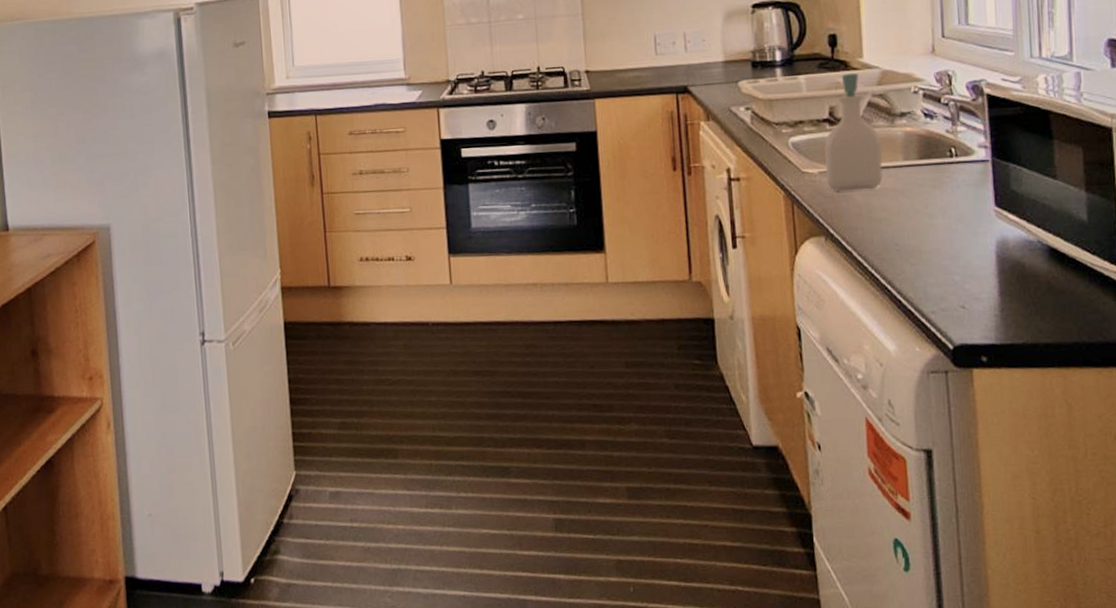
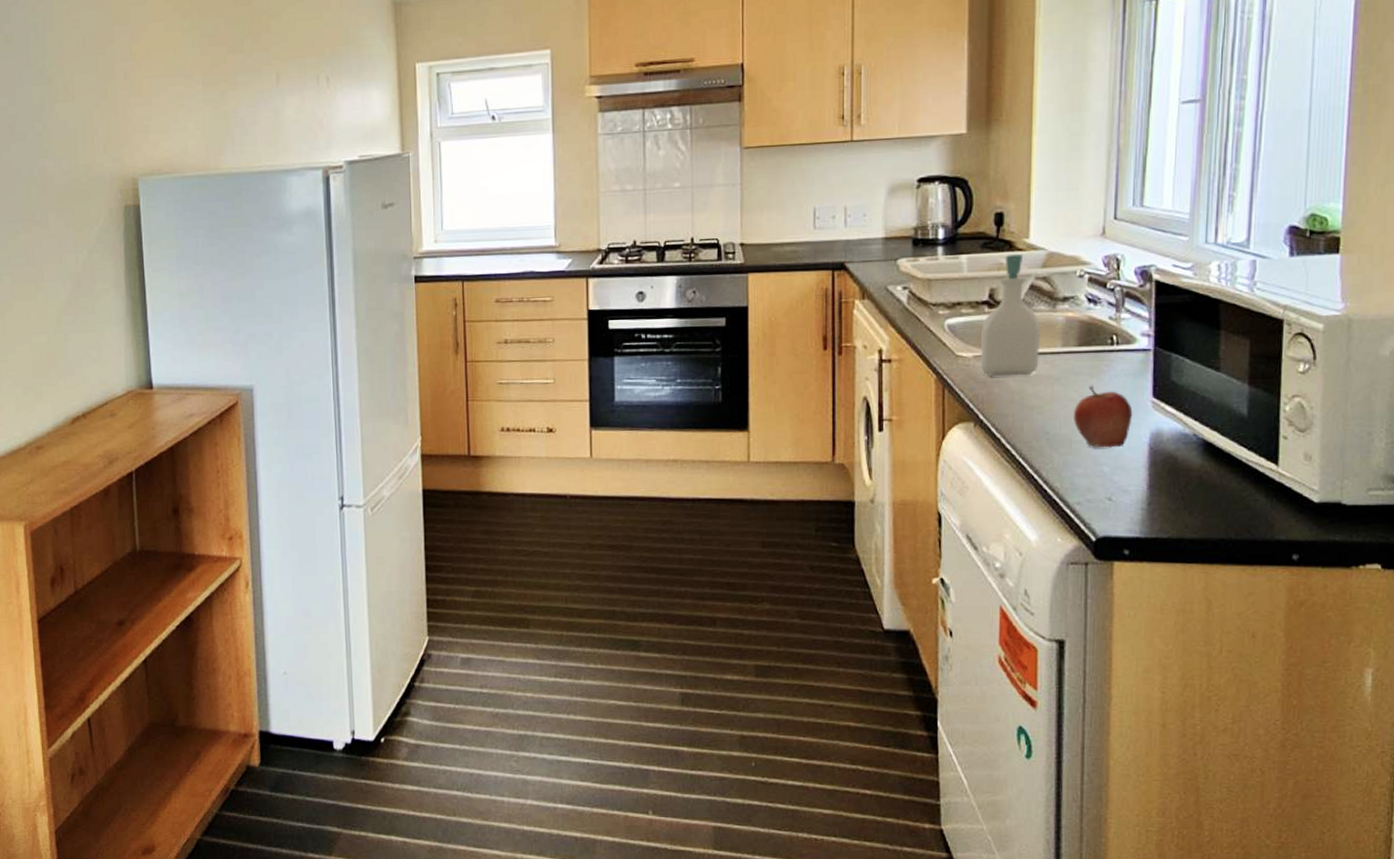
fruit: none [920,196,978,258] -> present [1073,385,1133,448]

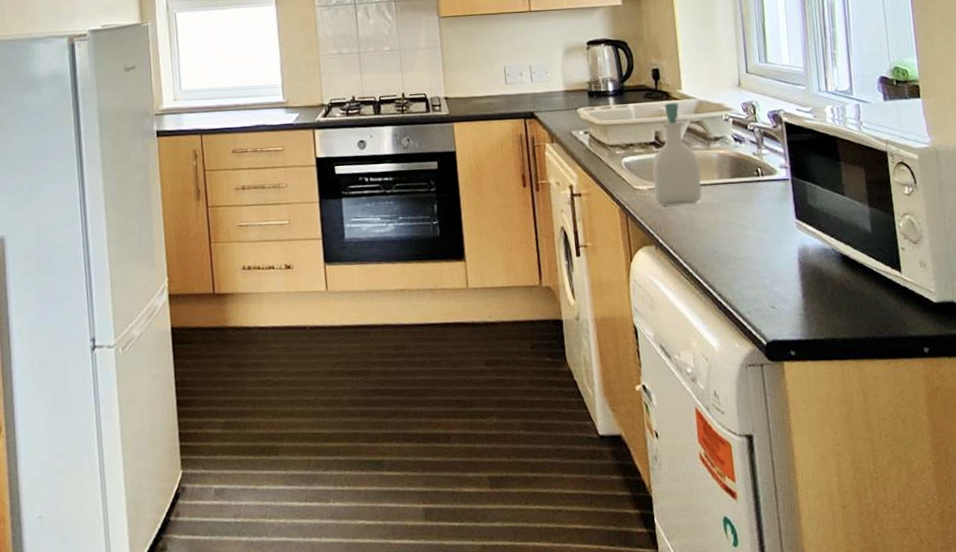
fruit: present [1073,385,1133,448] -> none [734,210,782,264]

